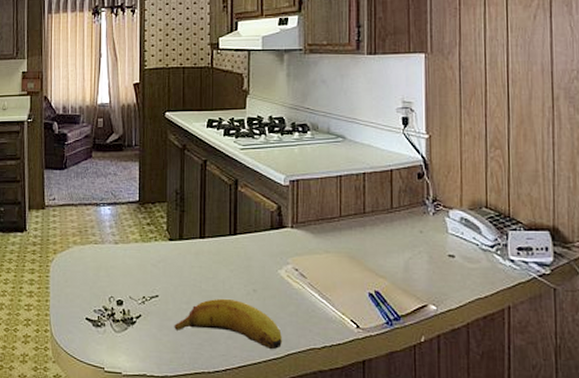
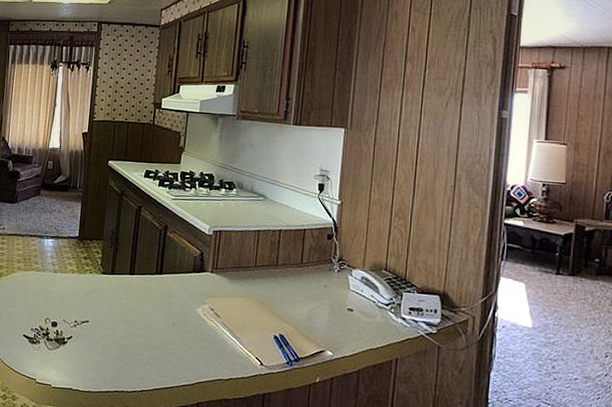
fruit: present [174,299,282,350] -> none [100,328,194,377]

